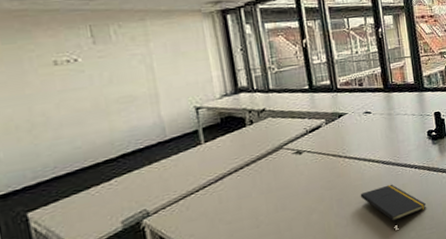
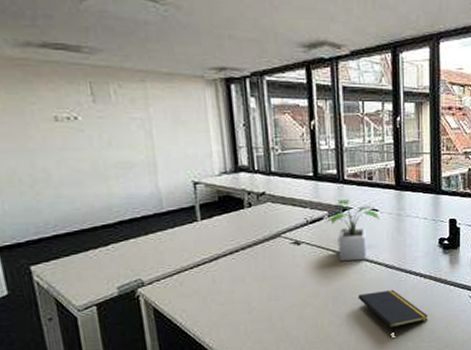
potted plant: none [324,106,372,165] -> present [326,199,379,262]

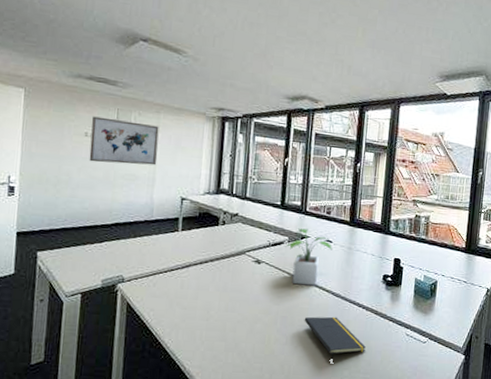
wall art: none [58,95,155,152] -> present [89,116,159,166]

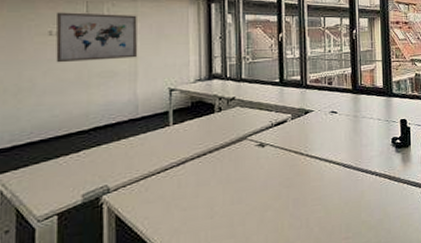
potted plant: present [285,228,332,286] -> none [289,103,338,163]
notepad: present [304,316,366,359] -> none [317,189,383,234]

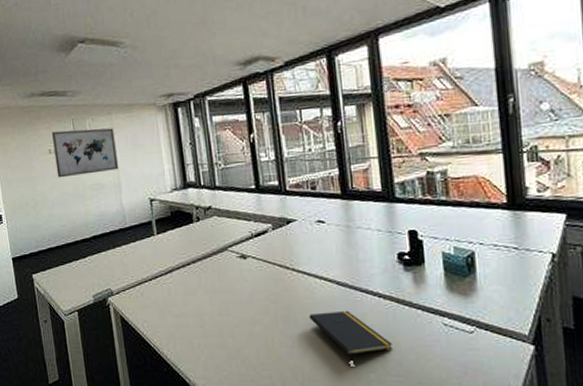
notepad: none [317,189,383,234] -> present [309,310,392,361]

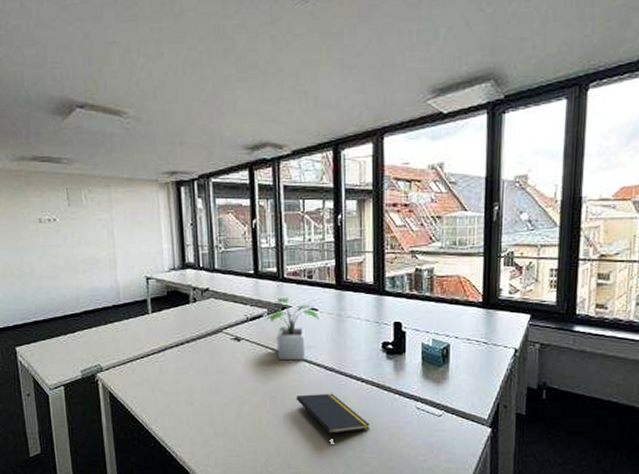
wall art: present [51,128,119,178] -> none [42,199,116,249]
potted plant: none [270,211,326,278] -> present [265,298,319,361]

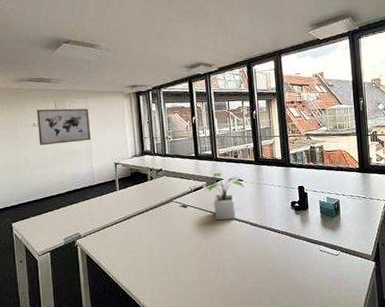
wall art: none [42,199,116,249] -> present [36,108,91,146]
notepad: present [296,393,369,439] -> none [230,243,287,279]

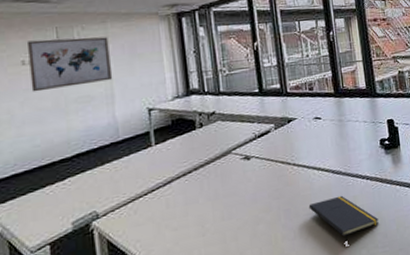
potted plant: present [204,173,244,221] -> none [273,111,322,173]
notepad: none [230,243,287,279] -> present [308,195,379,241]

